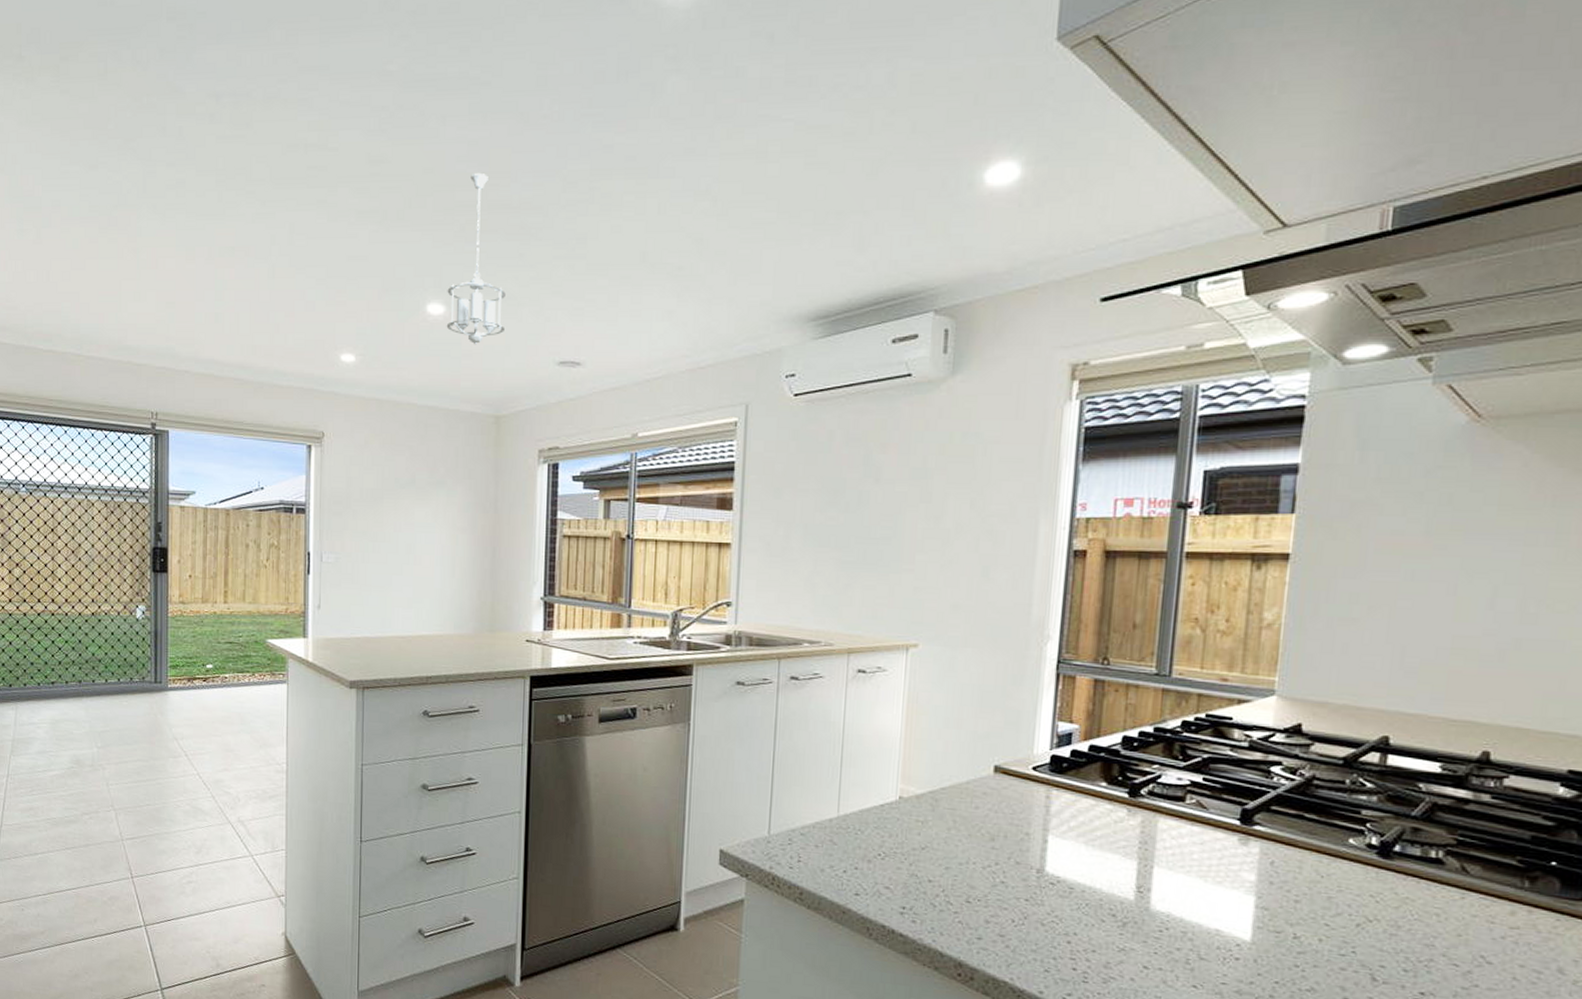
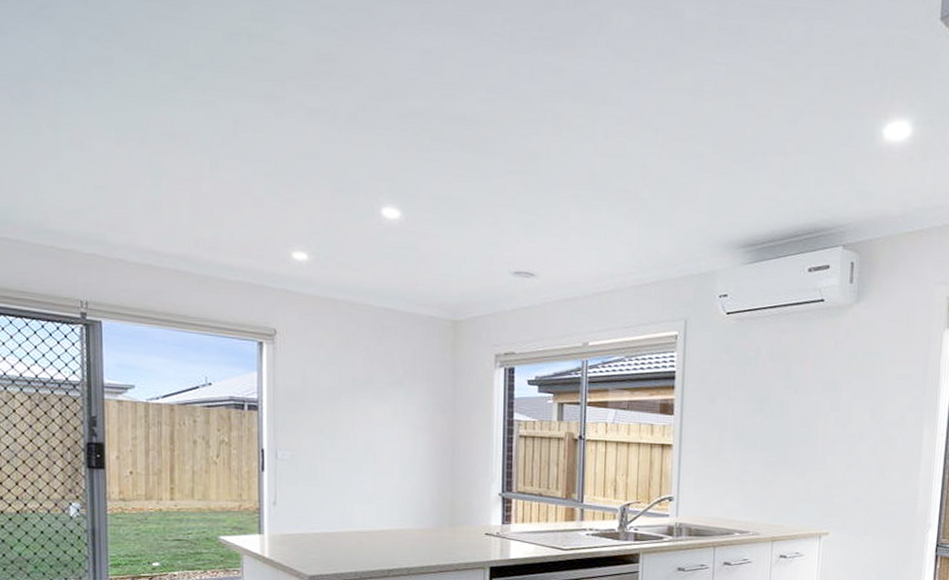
pendant light: present [446,172,506,345] -> none [402,82,461,251]

